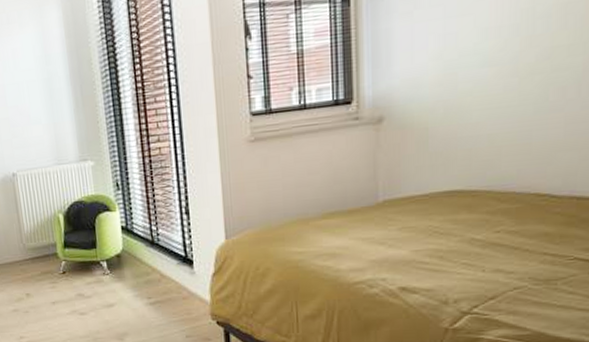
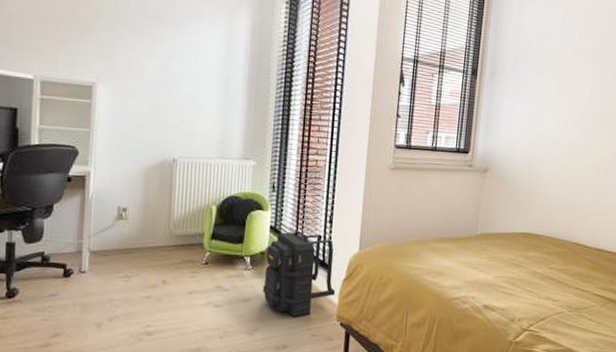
backpack: none [121,227,206,320] -> present [263,230,336,318]

